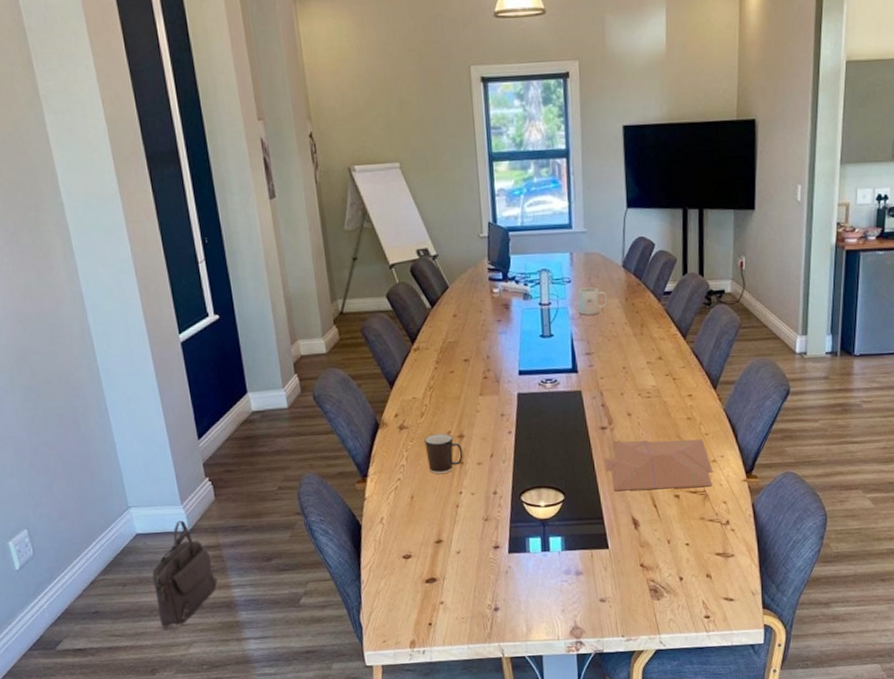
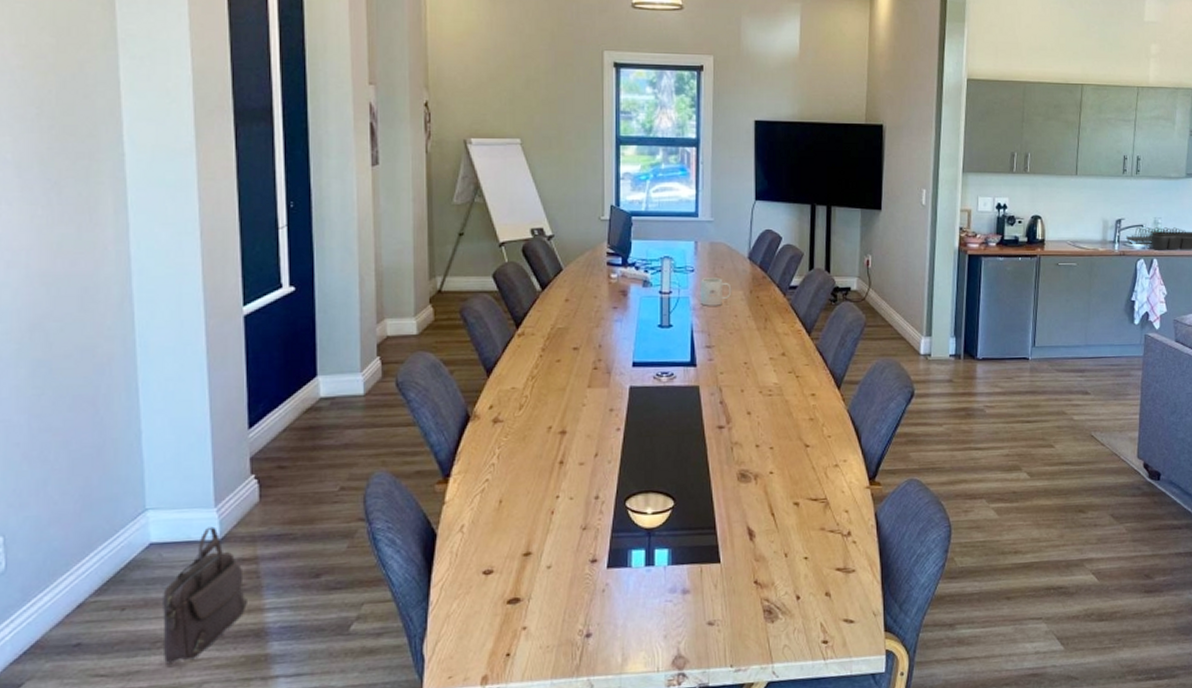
mug: present [424,433,463,475] -> none [521,429,564,476]
papers: present [605,439,713,492] -> none [720,441,835,498]

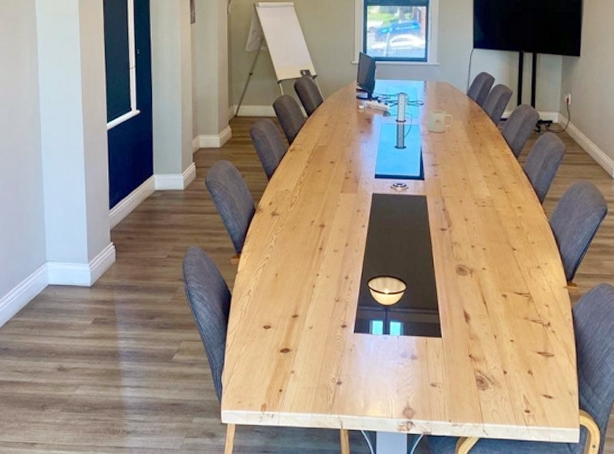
handbag: present [163,526,247,663] -> none [56,276,107,368]

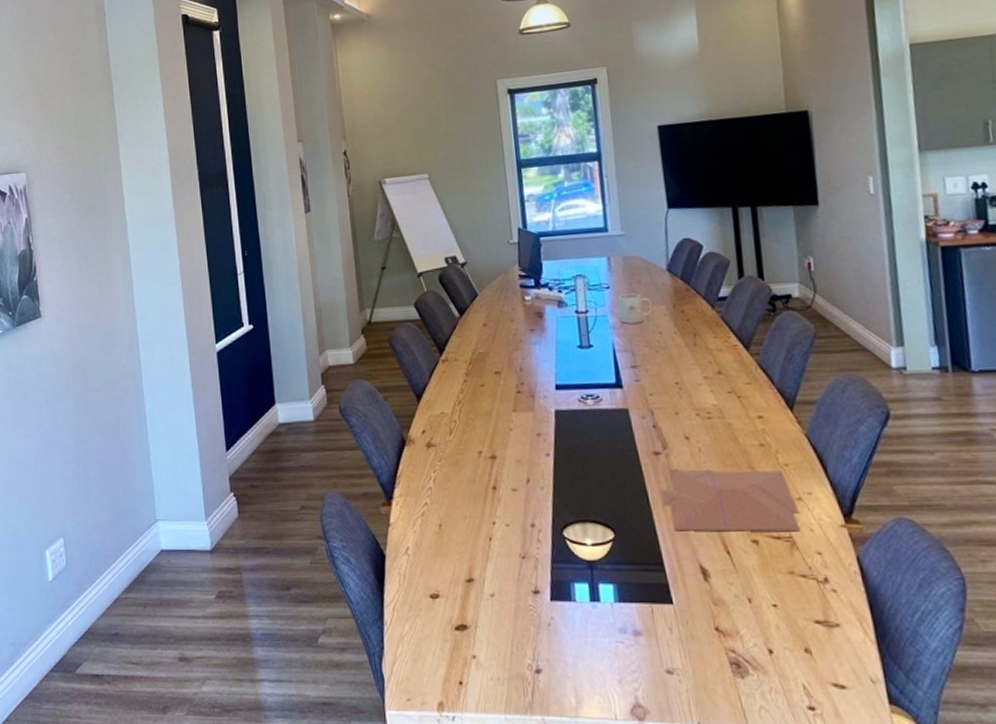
papers: none [443,242,538,290] -> present [661,469,801,532]

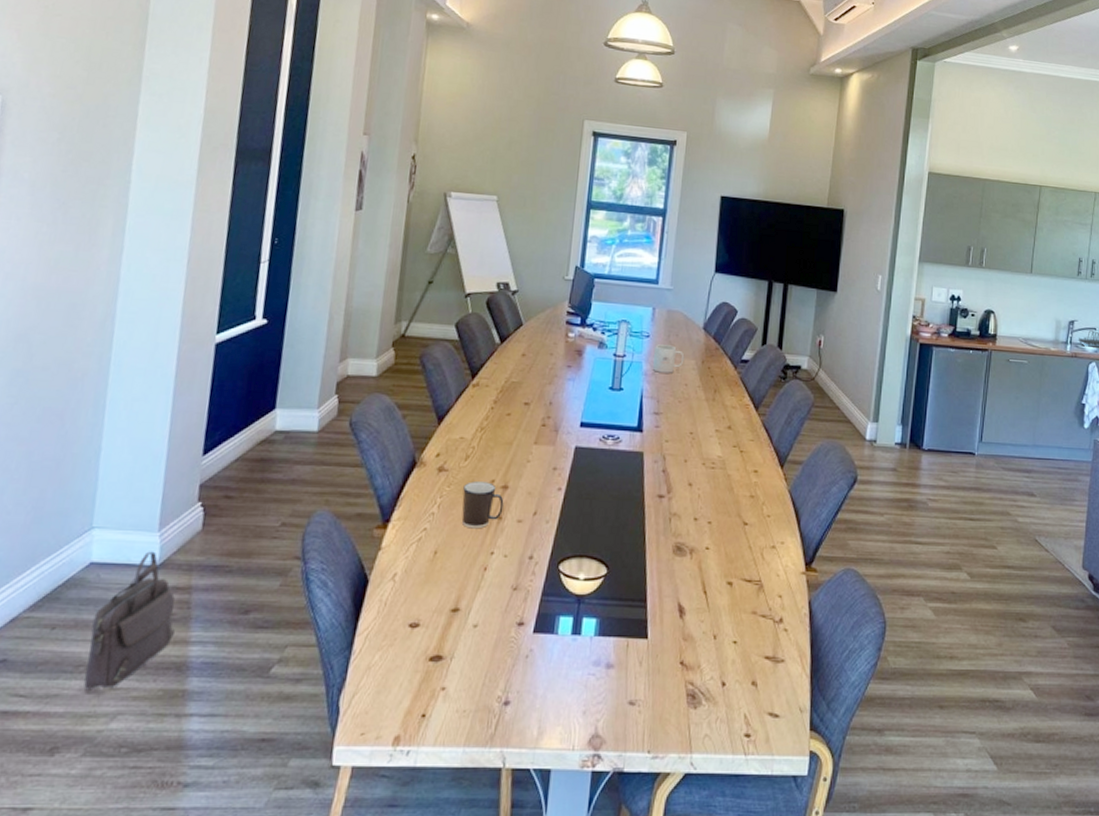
handbag: none [172,538,235,658] -> present [84,551,175,689]
mug: none [453,454,496,501] -> present [461,481,504,529]
papers: present [661,469,801,532] -> none [656,513,772,576]

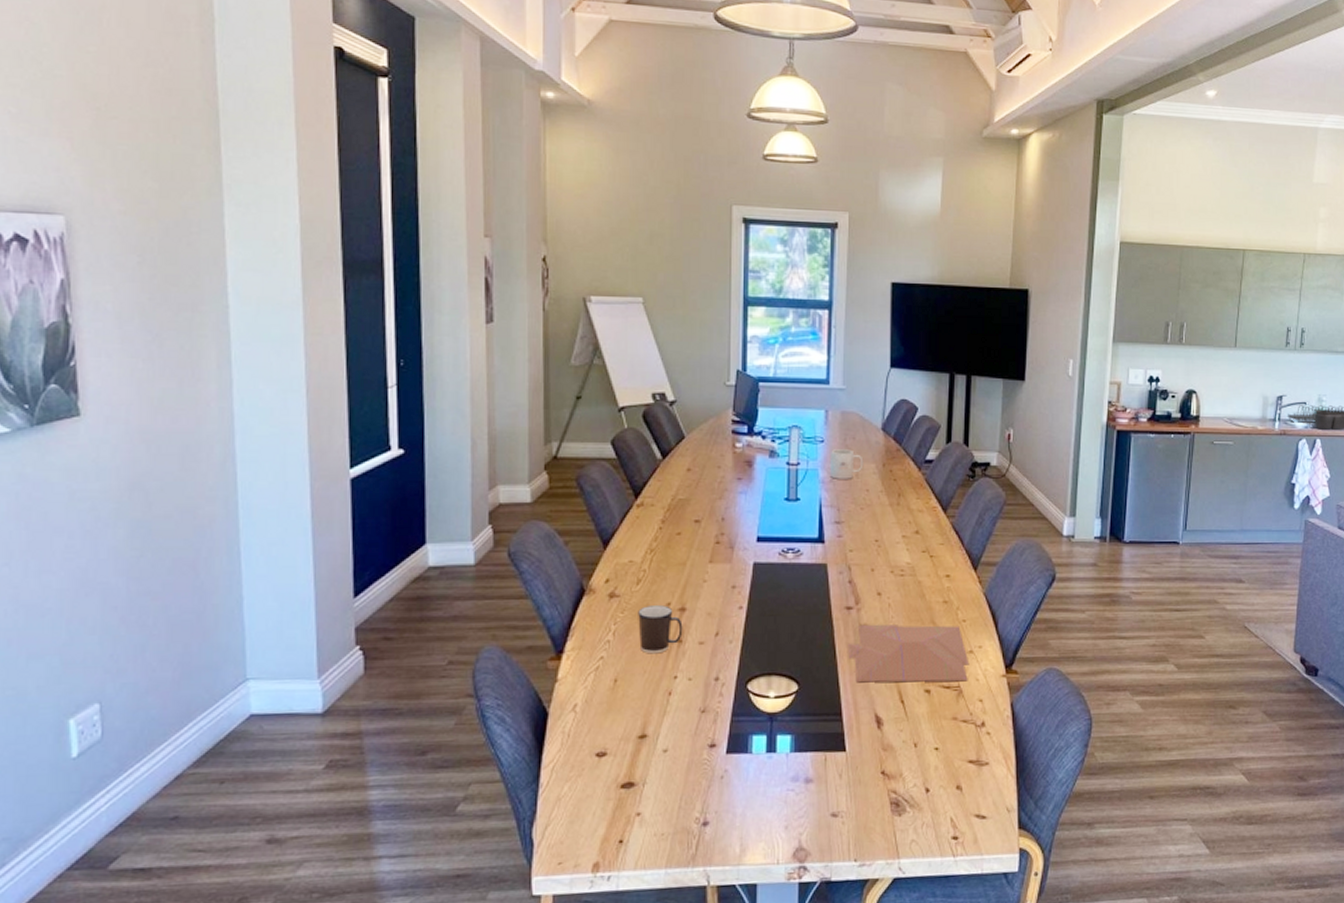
handbag: present [84,551,175,689] -> none [263,699,350,840]
papers: none [656,513,772,576] -> present [848,624,970,683]

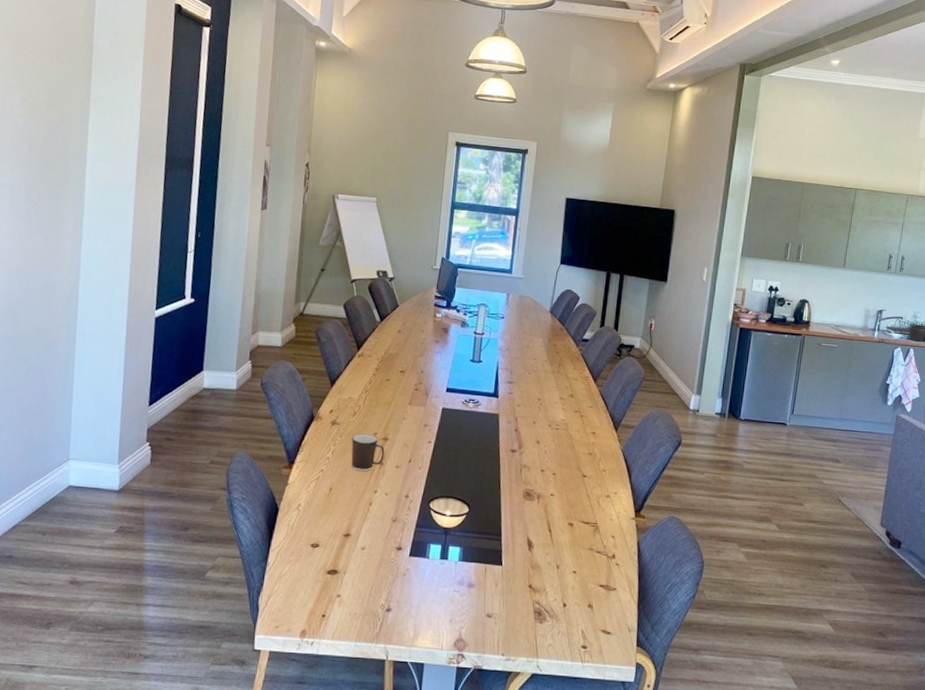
mug: present [829,449,864,479] -> none [506,325,534,349]
papers: present [848,624,970,683] -> none [510,465,606,520]

